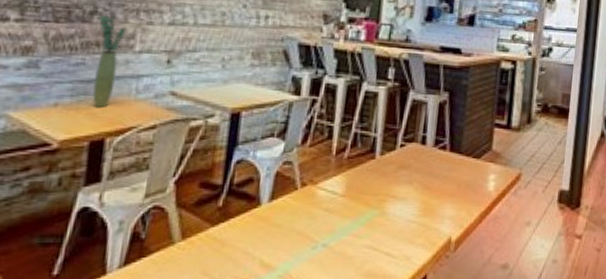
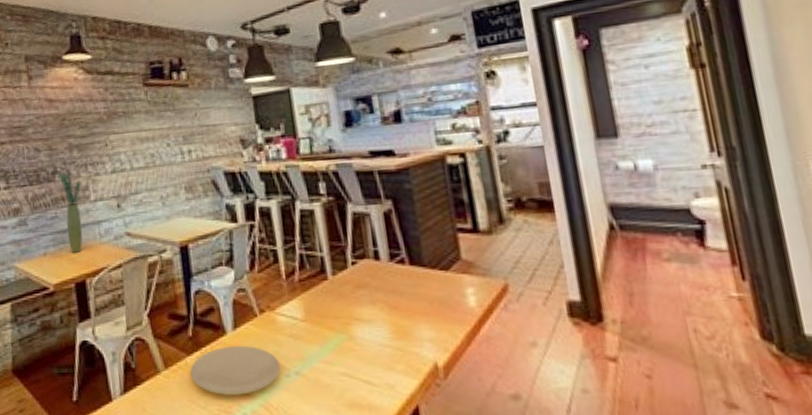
plate: none [209,217,310,267] -> present [189,345,281,395]

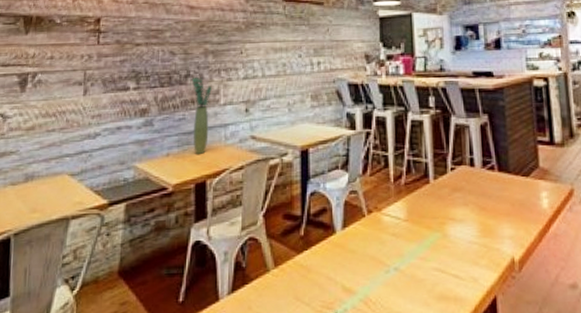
plate: present [189,345,281,395] -> none [297,244,382,292]

